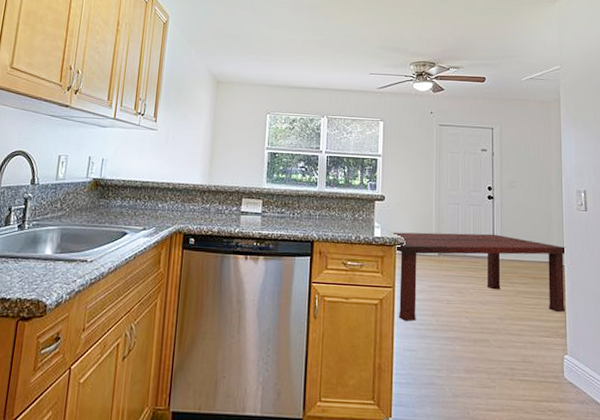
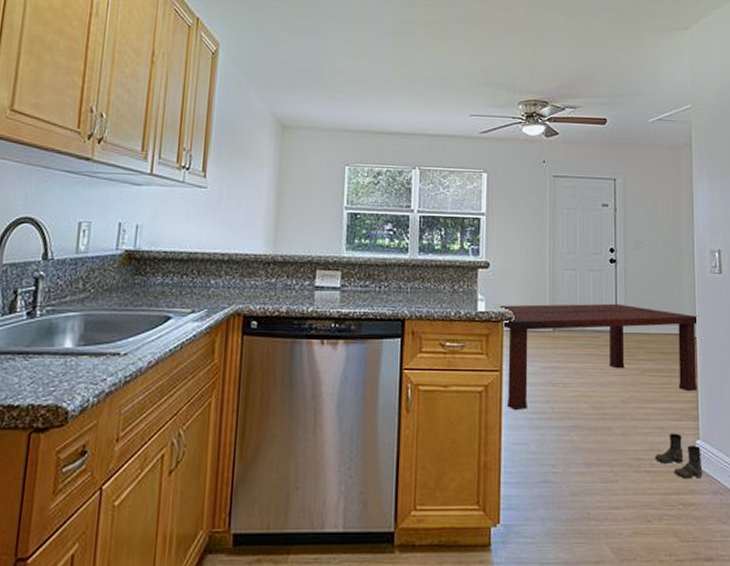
boots: none [527,348,571,389] -> present [655,433,703,479]

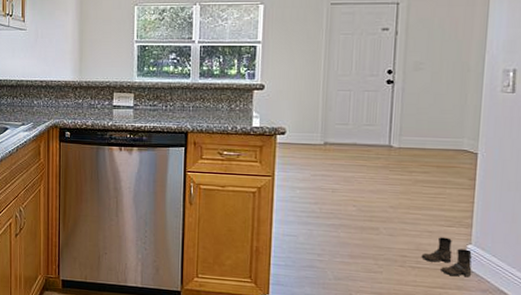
dining table: present [498,303,699,411] -> none [271,121,483,209]

